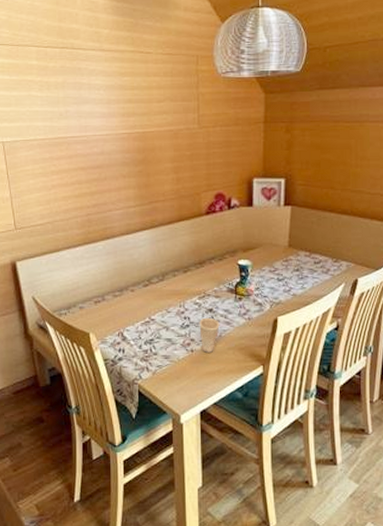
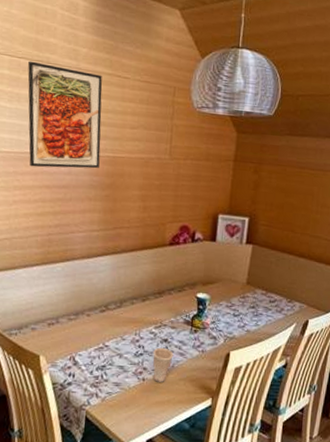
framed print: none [54,49,130,151] -> present [28,61,103,169]

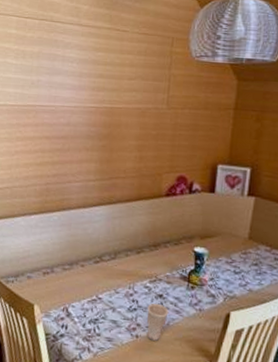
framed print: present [28,61,103,169] -> none [31,20,102,120]

